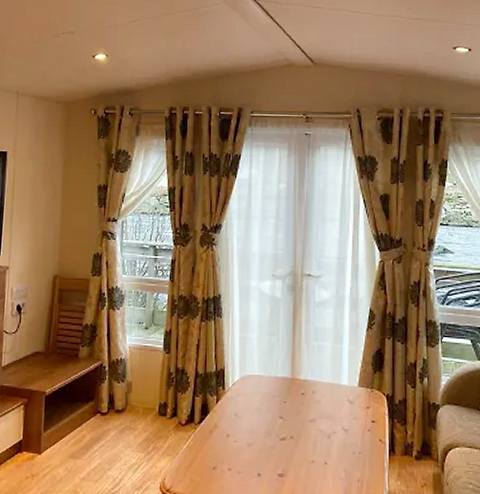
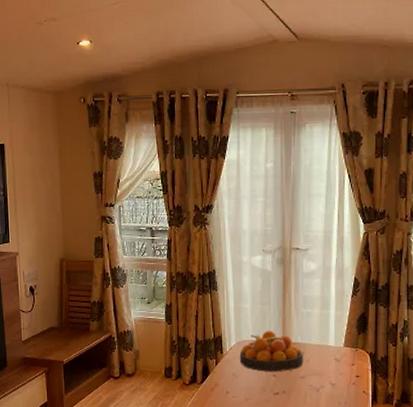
fruit bowl: none [243,364,313,413] -> present [239,330,303,372]

